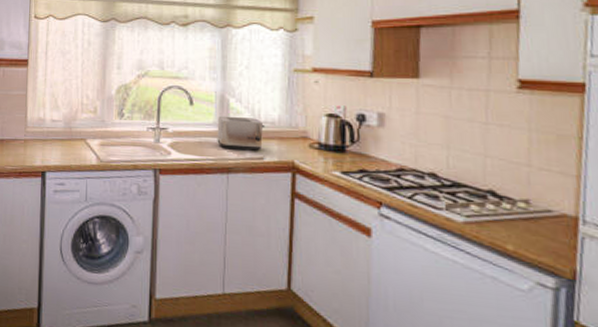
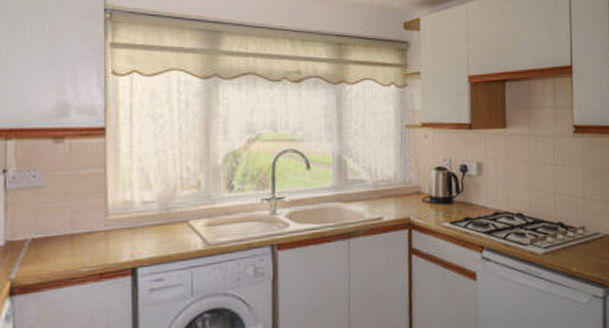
toaster: present [217,115,266,151] -> none [335,177,382,212]

